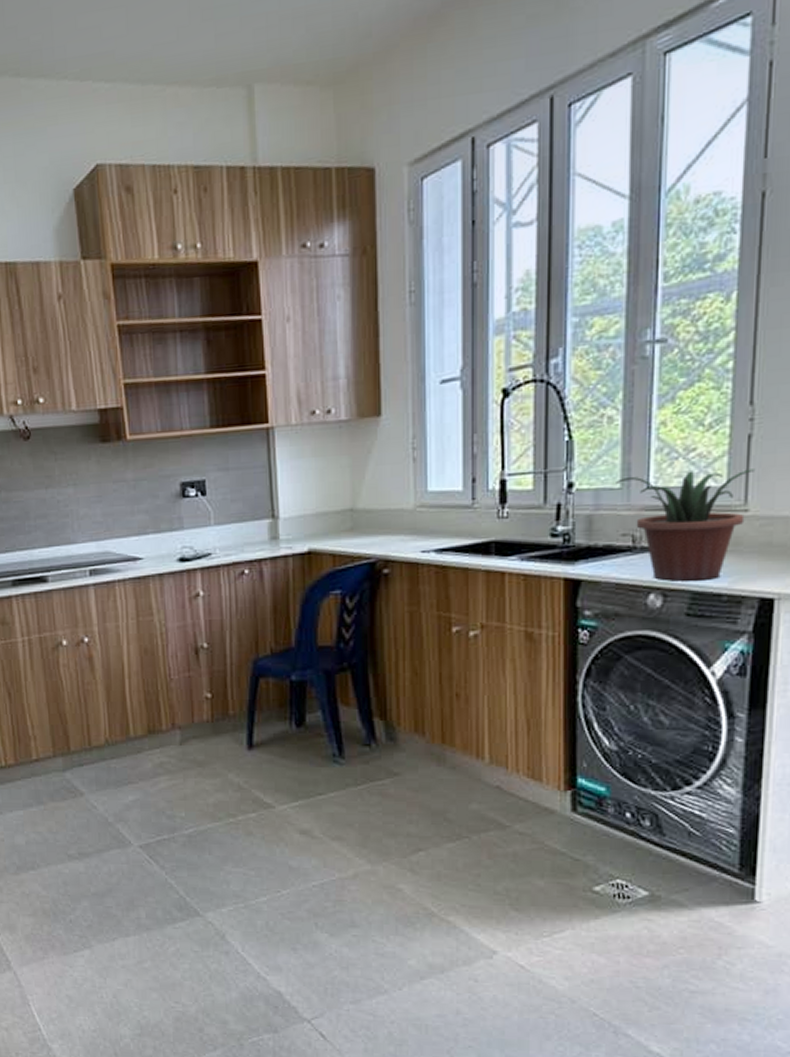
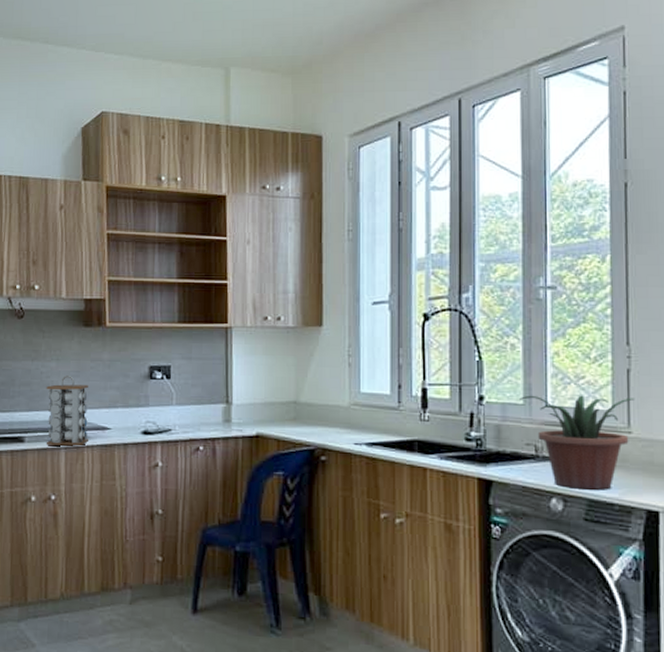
spice rack: none [65,501,120,584] -> present [46,374,89,447]

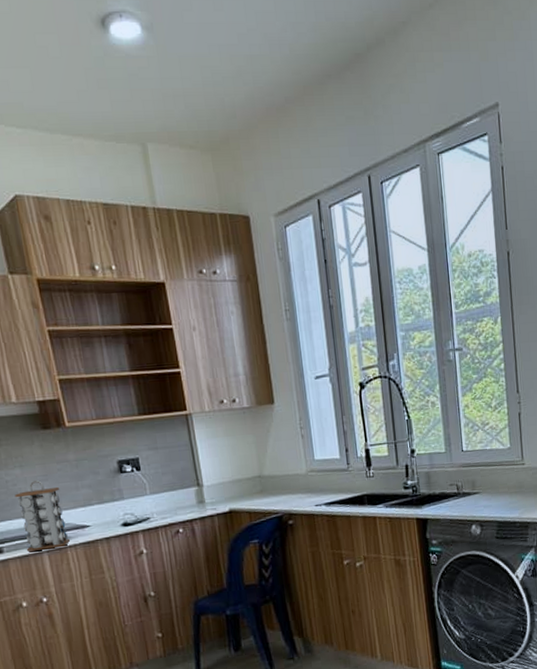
potted plant: present [519,395,635,490] -> none [442,436,526,515]

